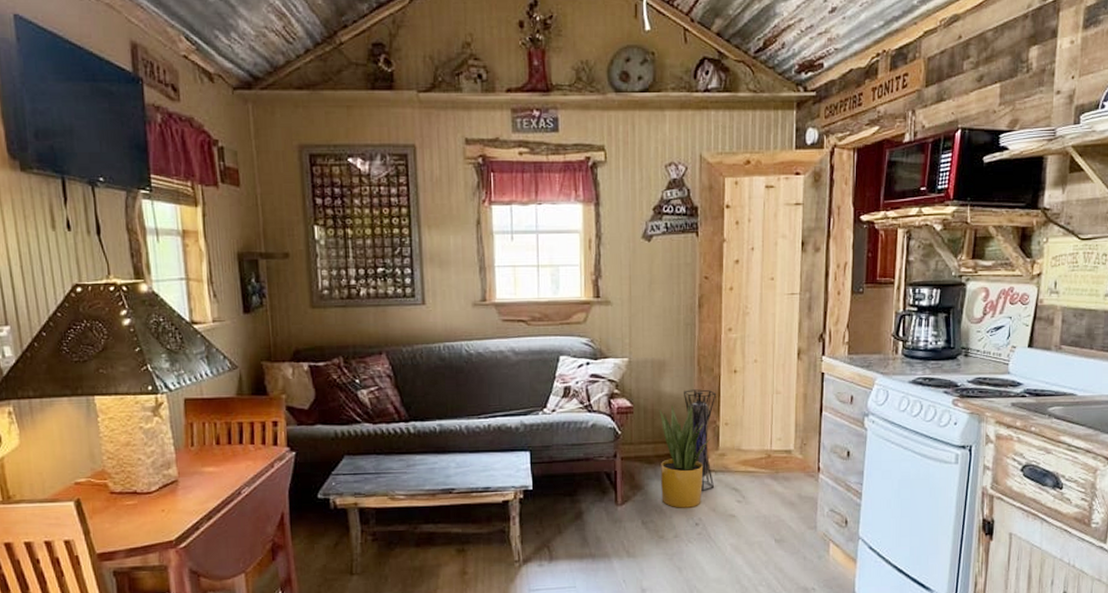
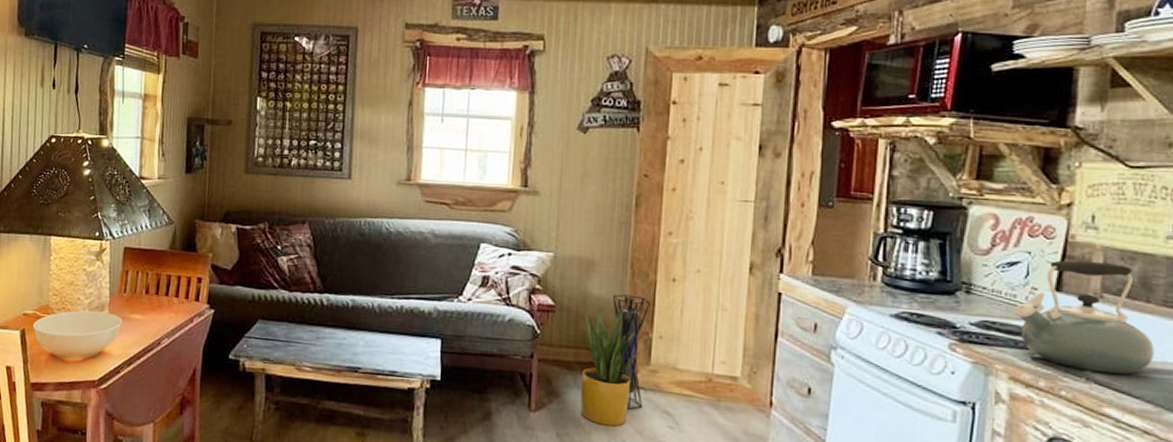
bowl: none [88,469,195,524] -> present [32,310,123,360]
kettle: none [999,320,1095,410] -> present [1013,260,1155,375]

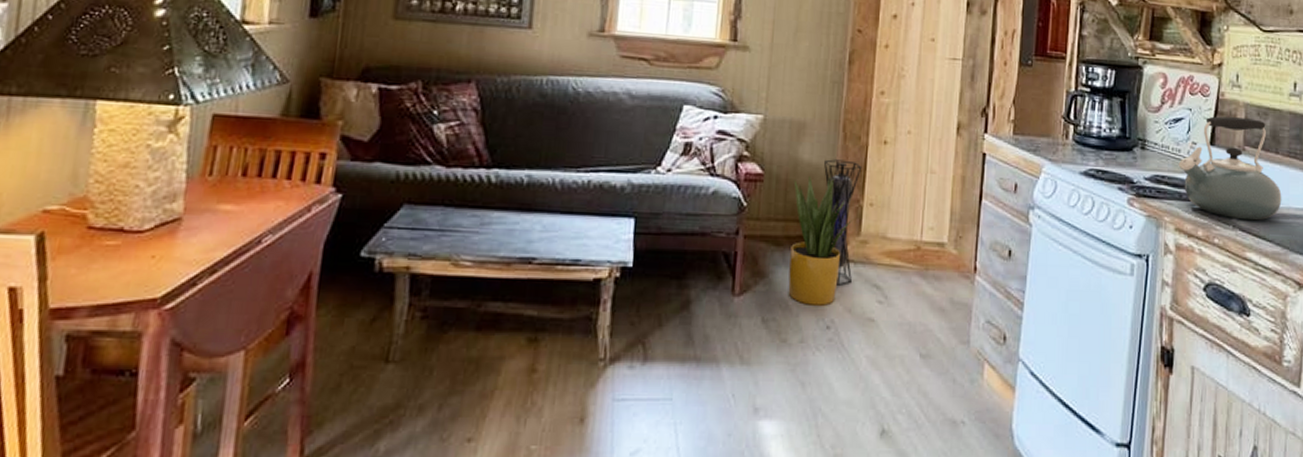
bowl: present [32,310,123,360] -> none [57,201,206,272]

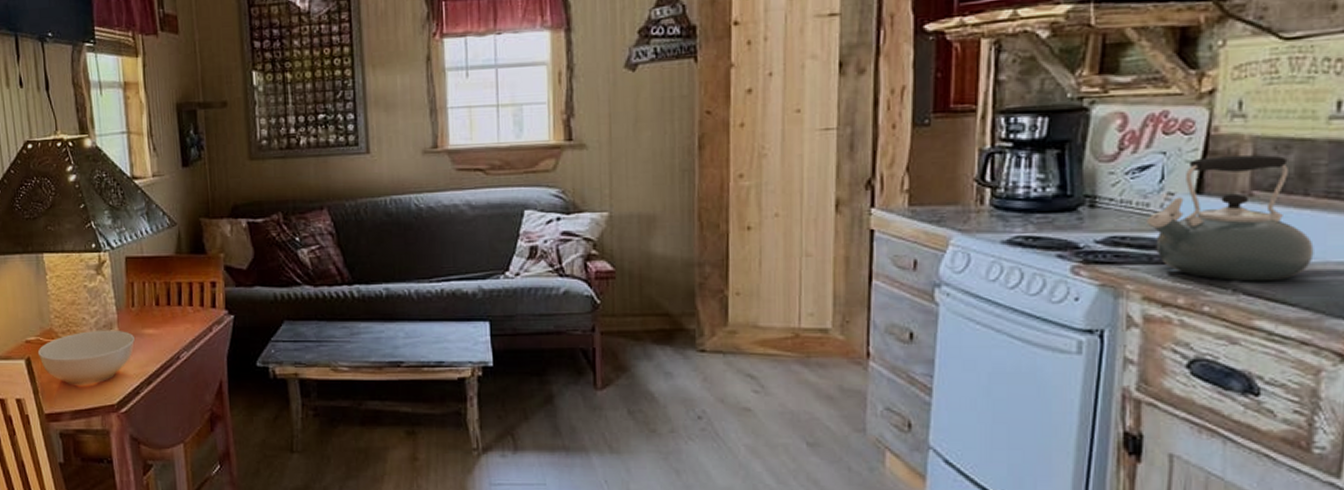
bowl: none [57,201,206,272] -> present [37,329,136,385]
planter: present [788,176,854,306] -> none [648,268,719,397]
lantern: present [824,159,862,286] -> none [680,250,724,377]

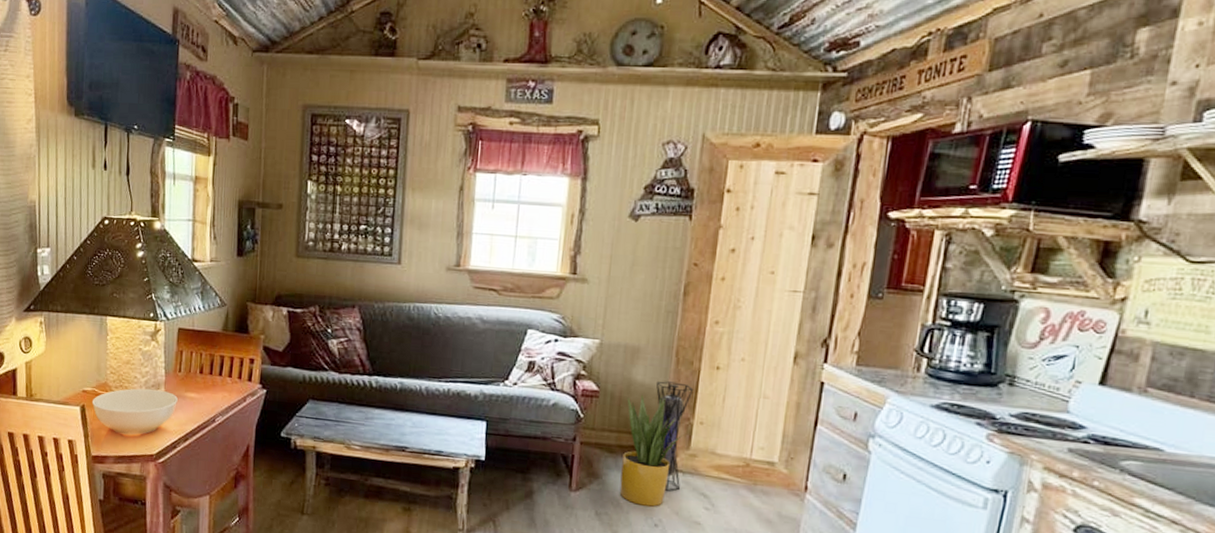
planter: none [648,268,719,397] -> present [619,395,684,507]
lantern: none [680,250,724,377] -> present [656,381,694,492]
kettle: present [1146,155,1314,282] -> none [1054,354,1193,467]

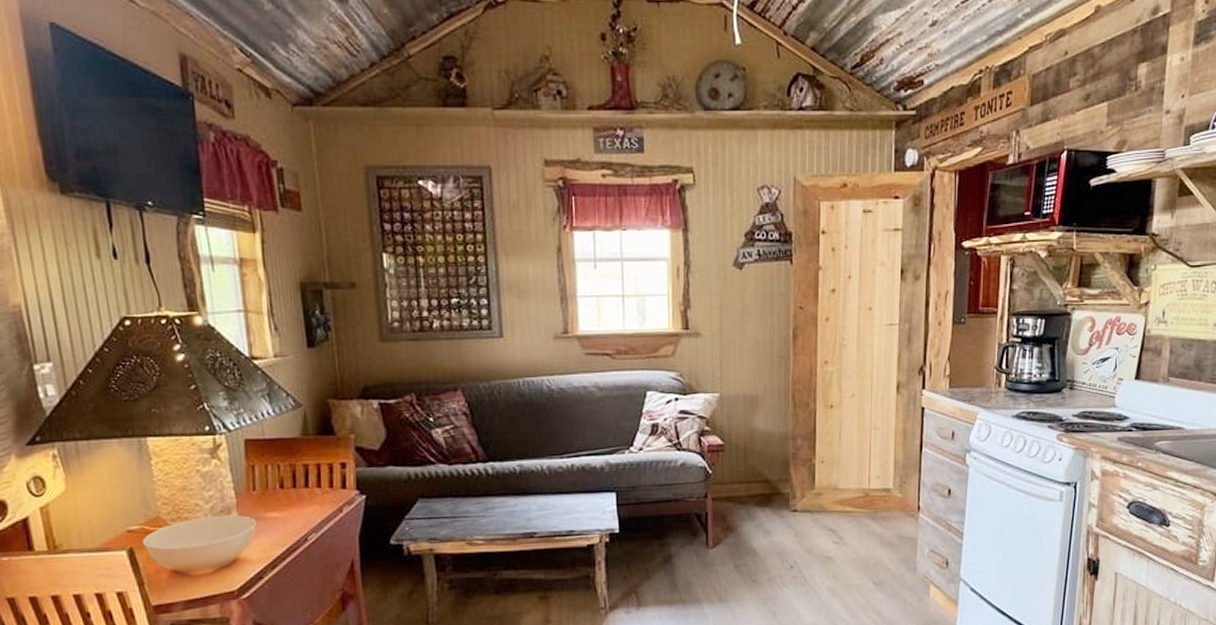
planter: present [619,395,684,507] -> none [752,441,808,551]
lantern: present [656,381,694,492] -> none [778,425,812,532]

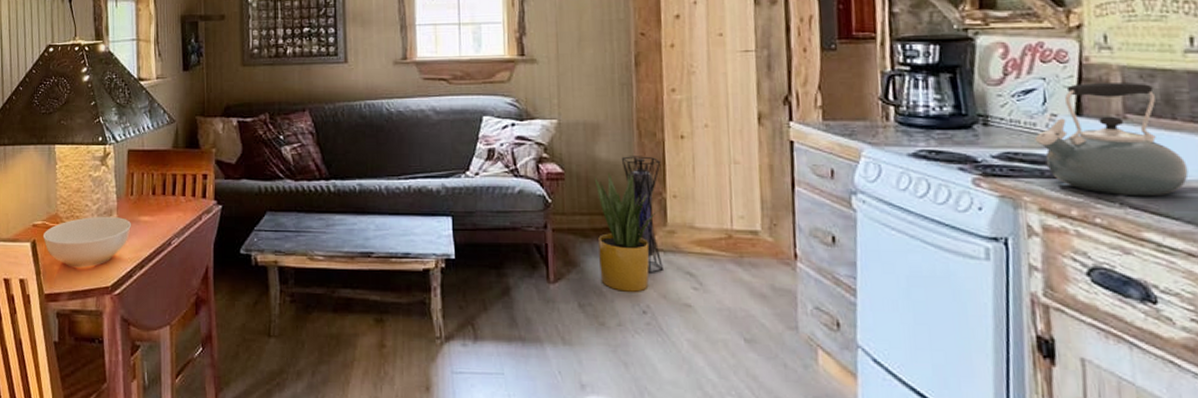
planter: none [752,441,808,551] -> present [594,172,658,292]
lantern: none [778,425,812,532] -> present [622,156,663,273]
kettle: none [1105,351,1203,444] -> present [1034,83,1189,197]

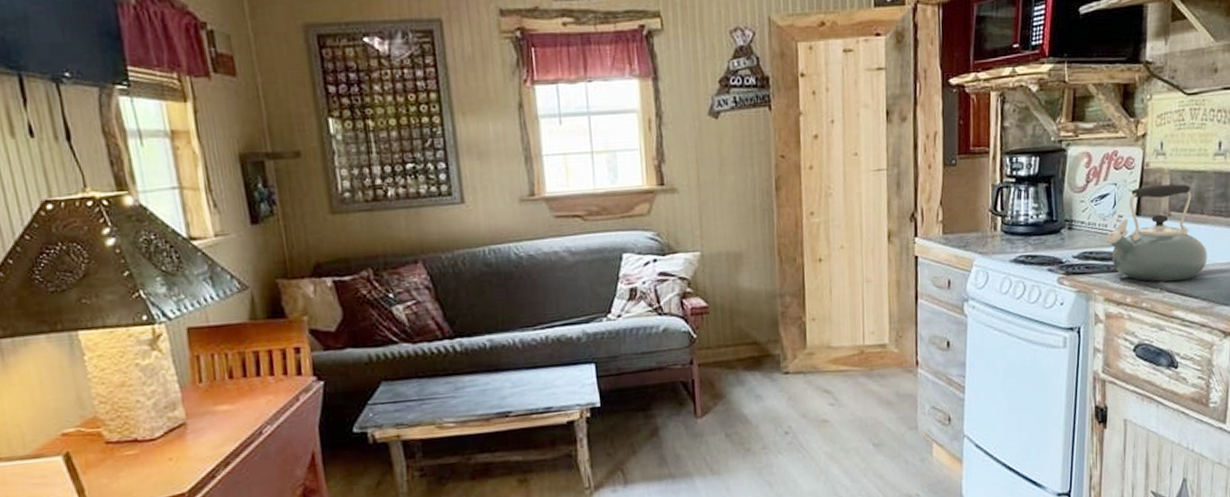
bowl: present [42,216,132,268] -> none [79,410,207,478]
planter: present [594,172,658,292] -> none [737,299,798,417]
lantern: present [622,156,663,273] -> none [764,282,803,396]

